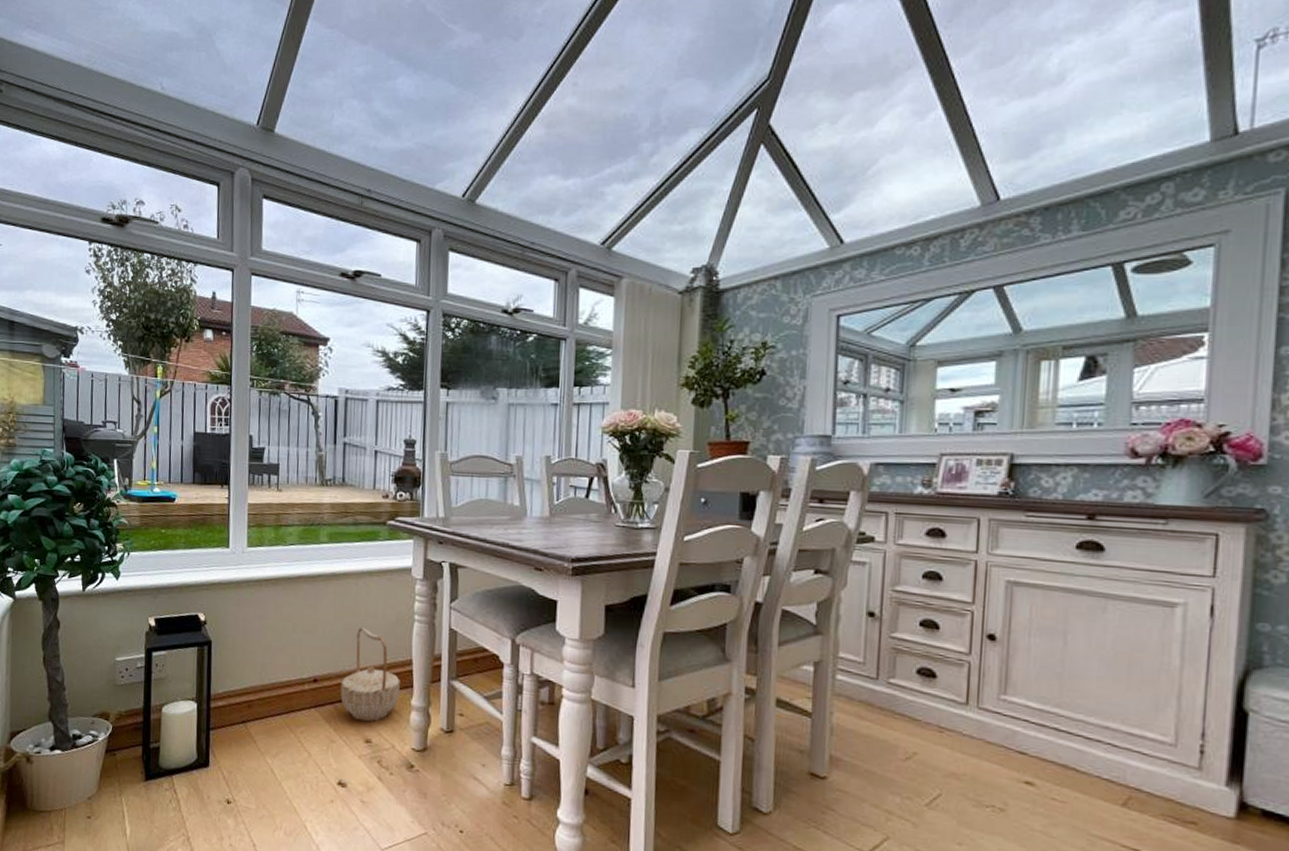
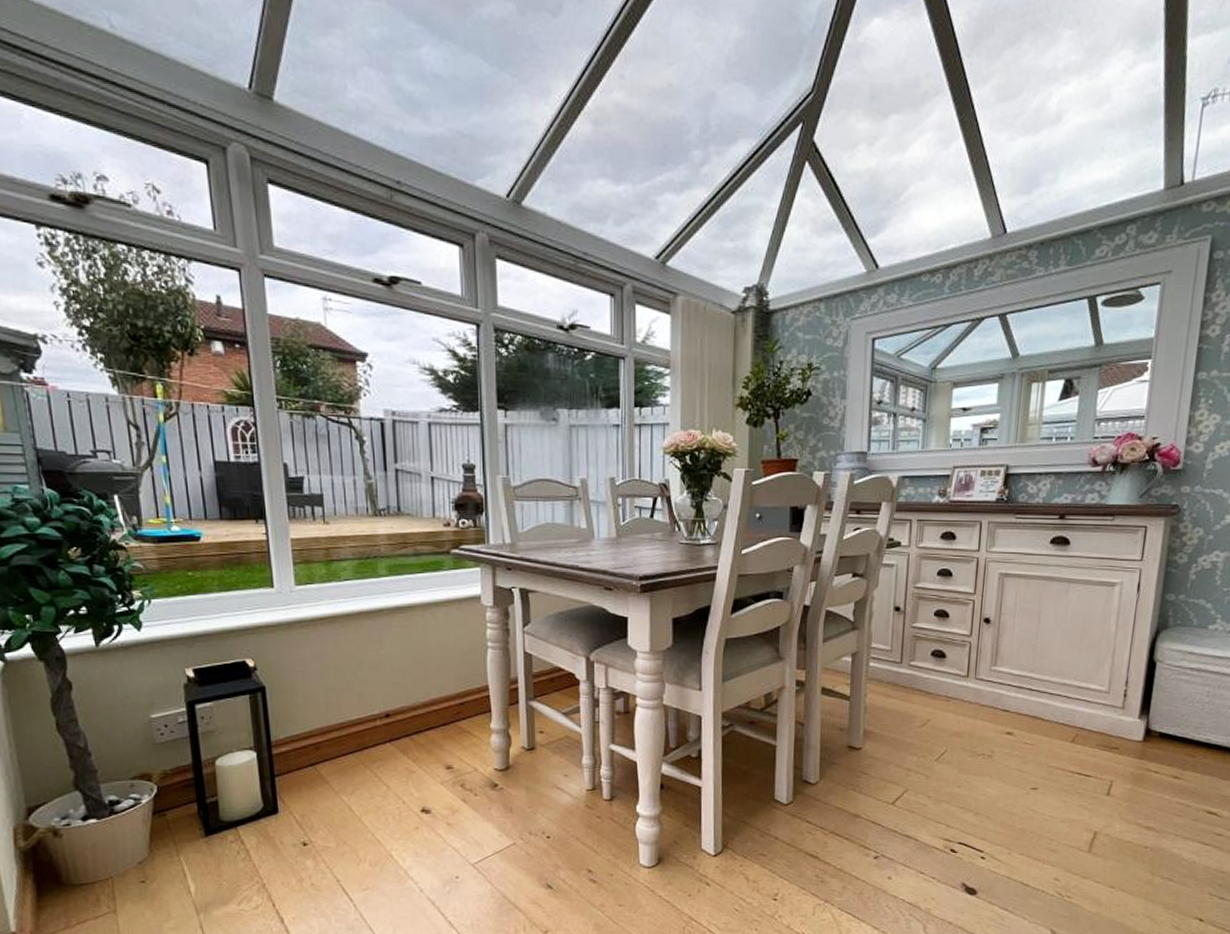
basket: present [340,627,400,722] -> none [416,658,478,750]

